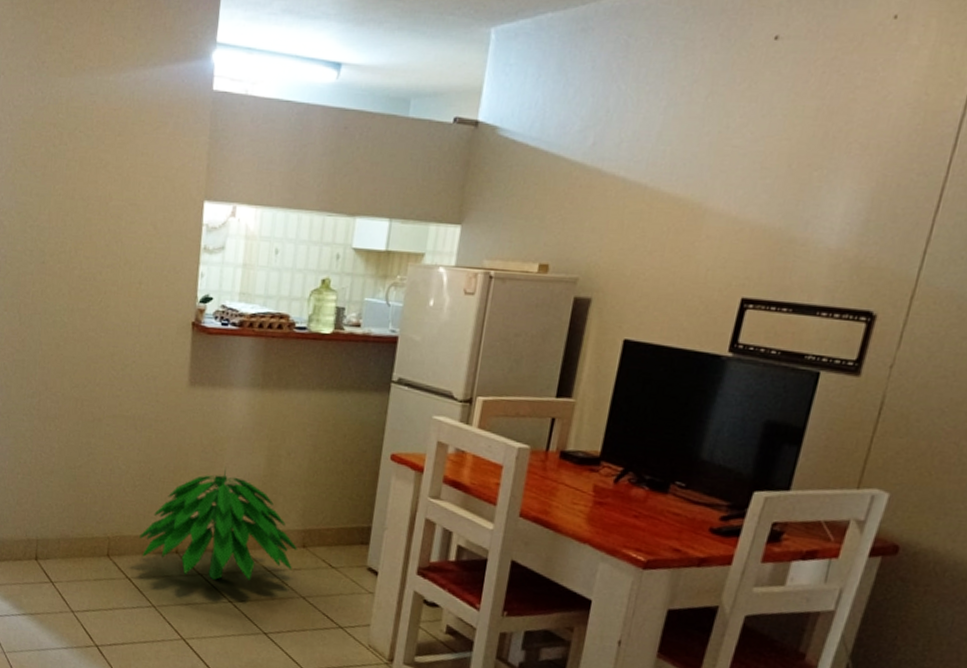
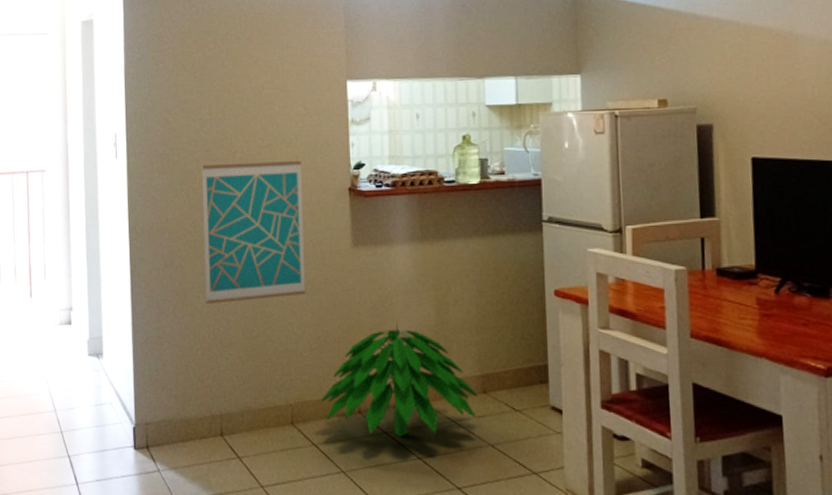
wall art: none [30,279,145,430] -> present [201,161,306,305]

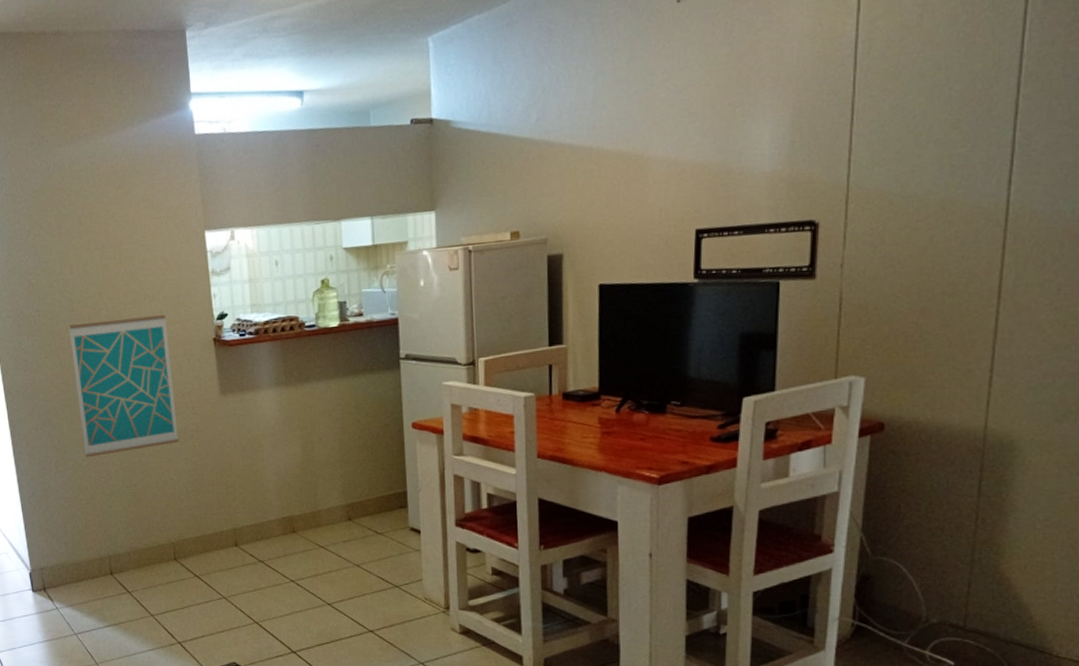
indoor plant: present [321,321,478,438] -> none [200,461,344,565]

